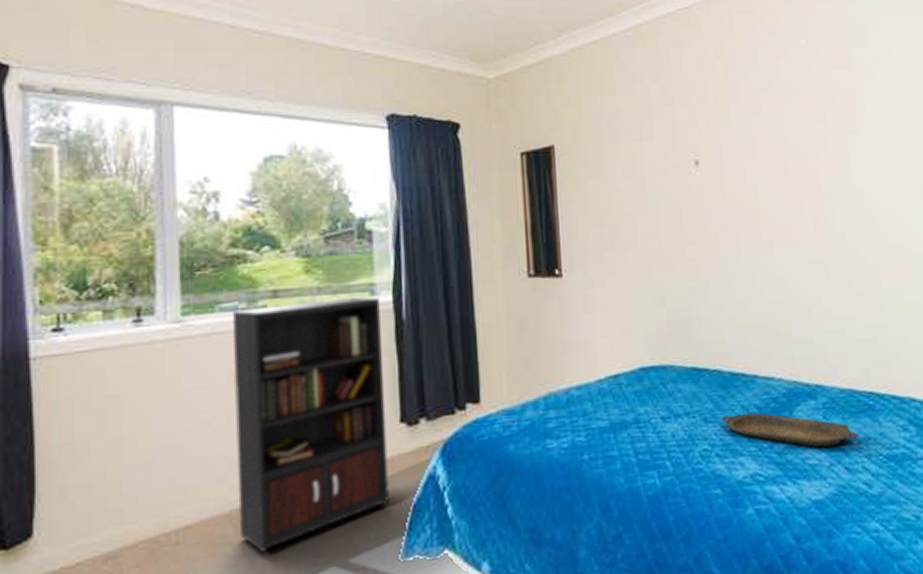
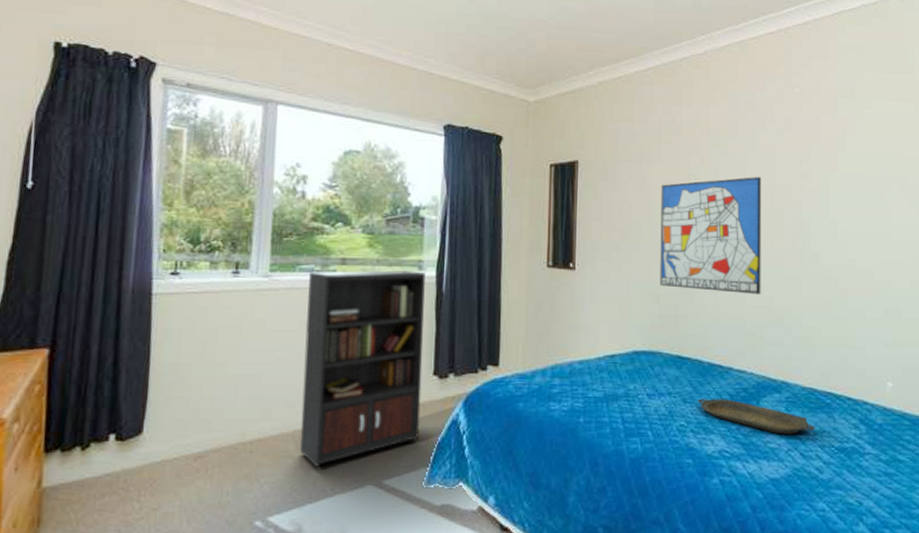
wall art: none [656,146,783,287] -> present [660,176,762,295]

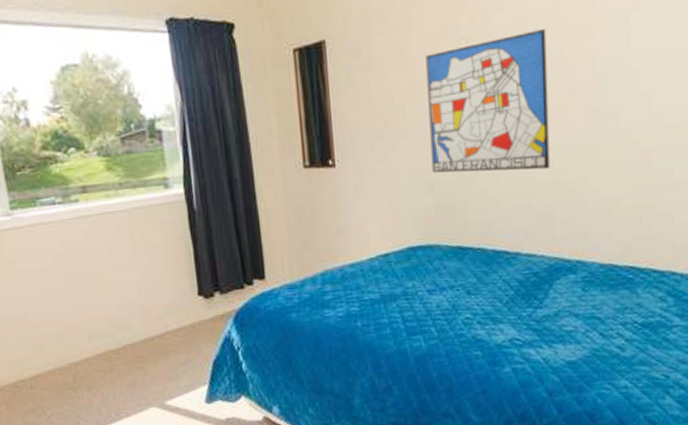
bookcase: present [299,270,425,468] -> none [51,190,194,396]
serving tray: present [697,399,815,434] -> none [483,286,615,316]

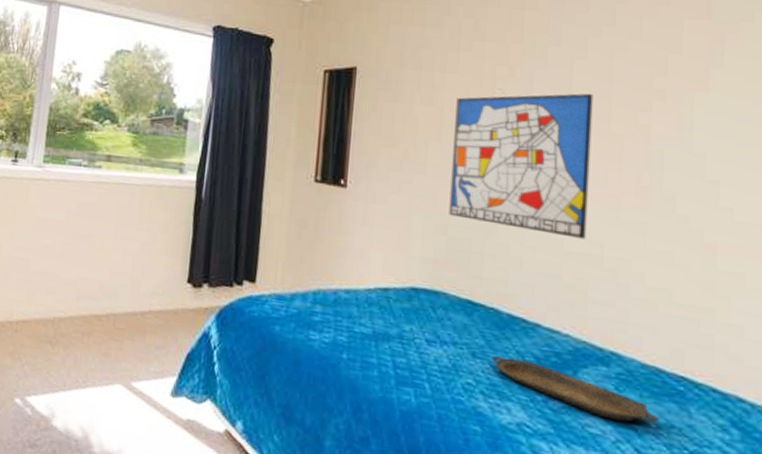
serving tray: none [483,286,615,316] -> present [490,355,658,423]

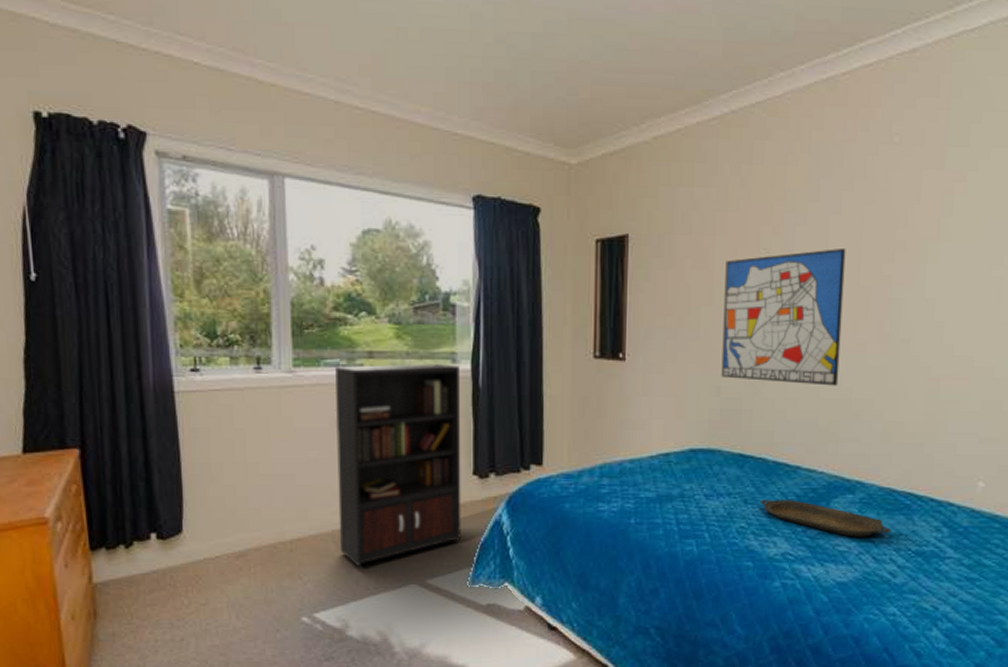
bookcase: none [58,165,186,358] -> present [334,364,461,567]

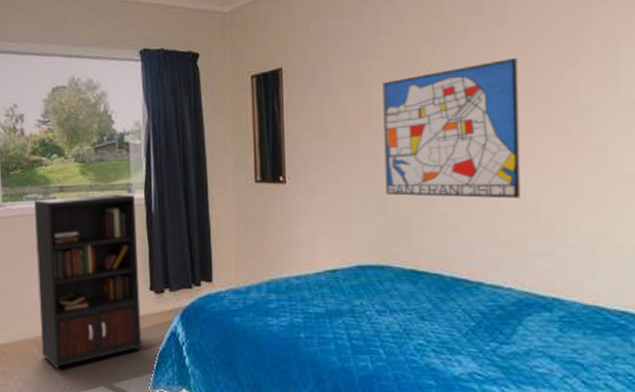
serving tray: present [760,500,891,537] -> none [438,316,603,359]

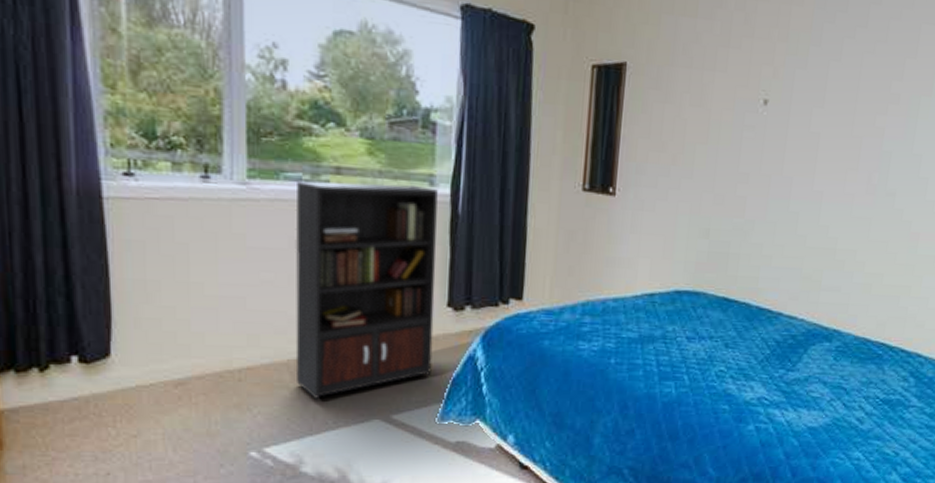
wall art: present [382,57,521,199] -> none [711,96,843,235]

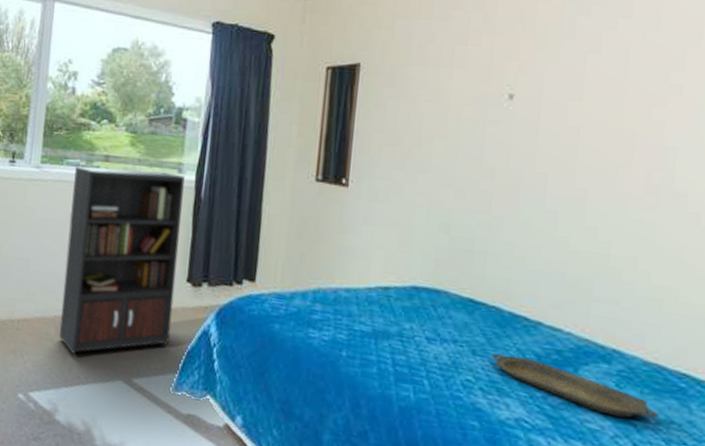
serving tray: none [740,344,862,384] -> present [490,353,658,418]

